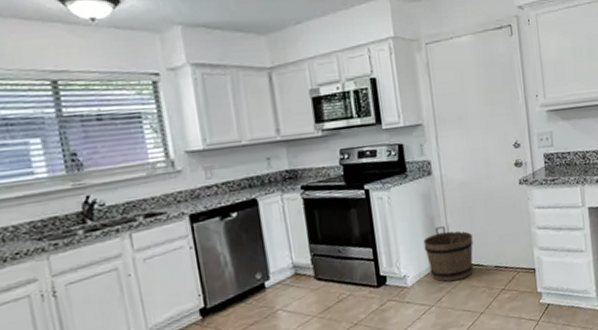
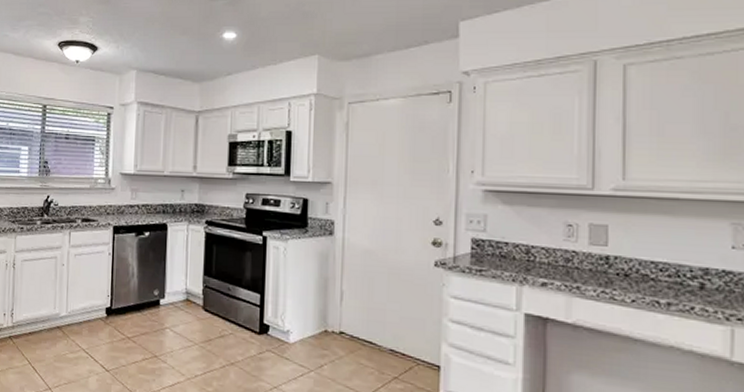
bucket: present [423,226,473,282] -> none [313,290,369,353]

